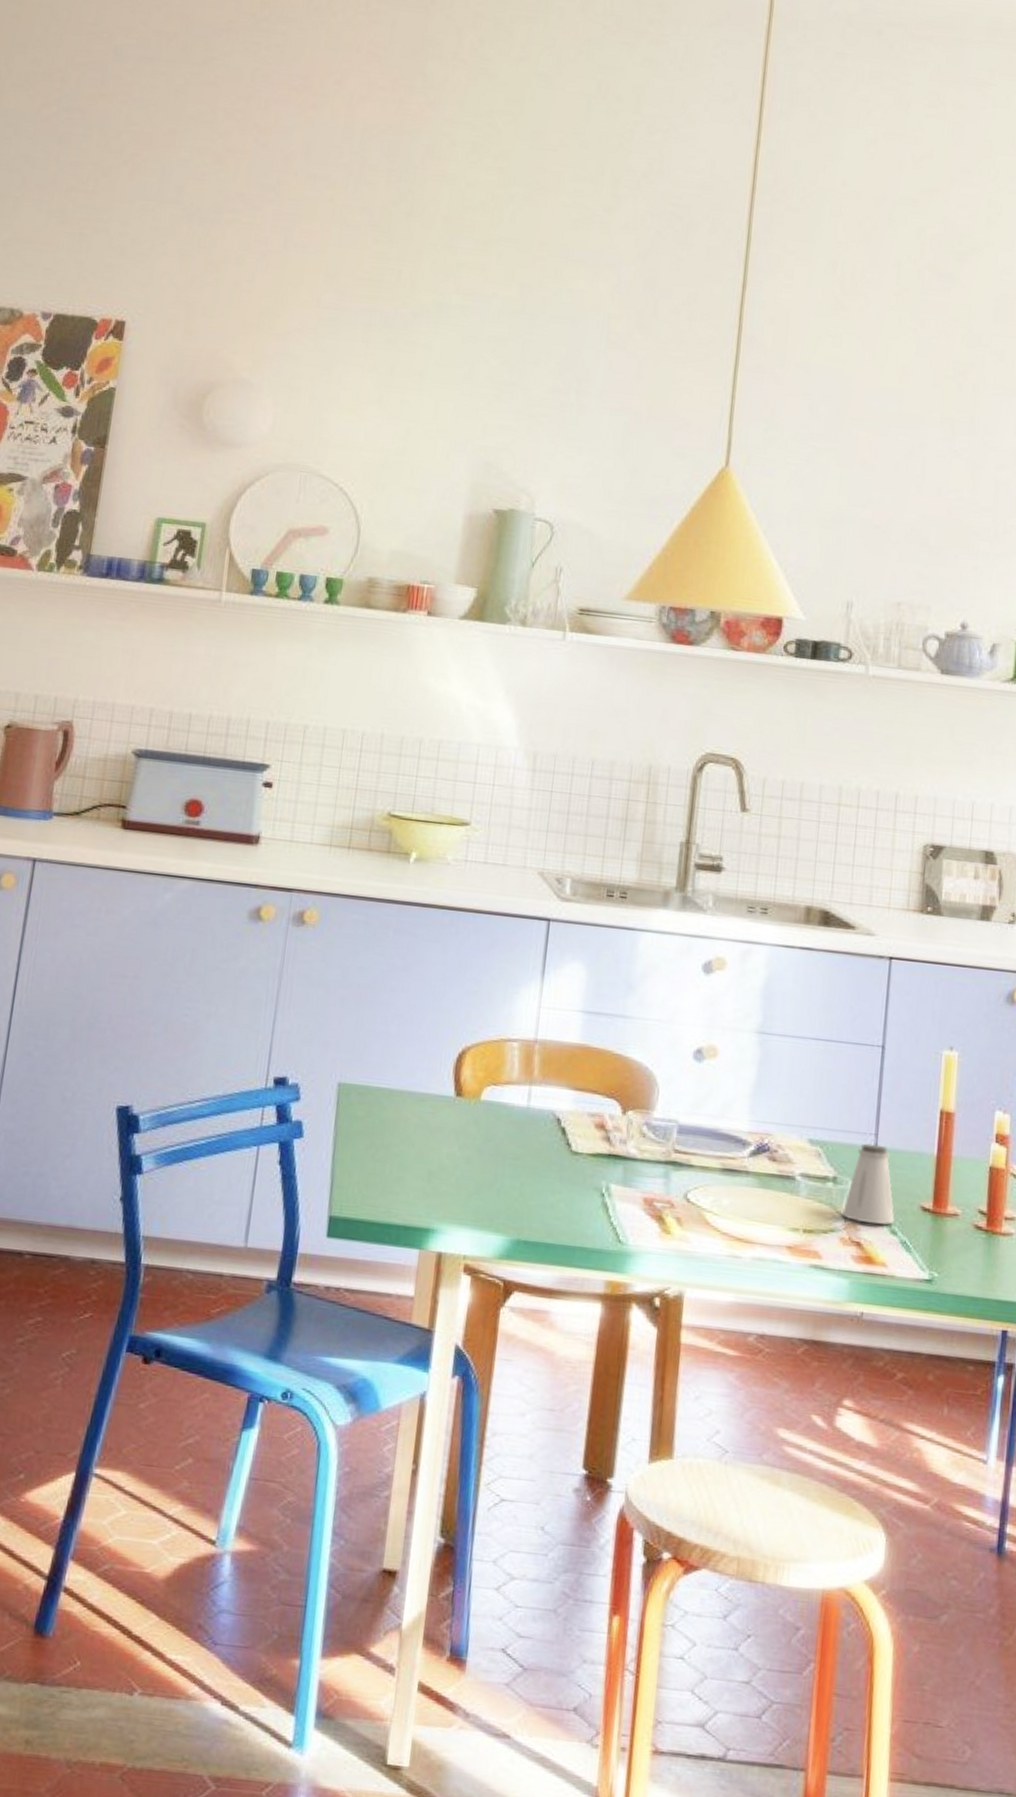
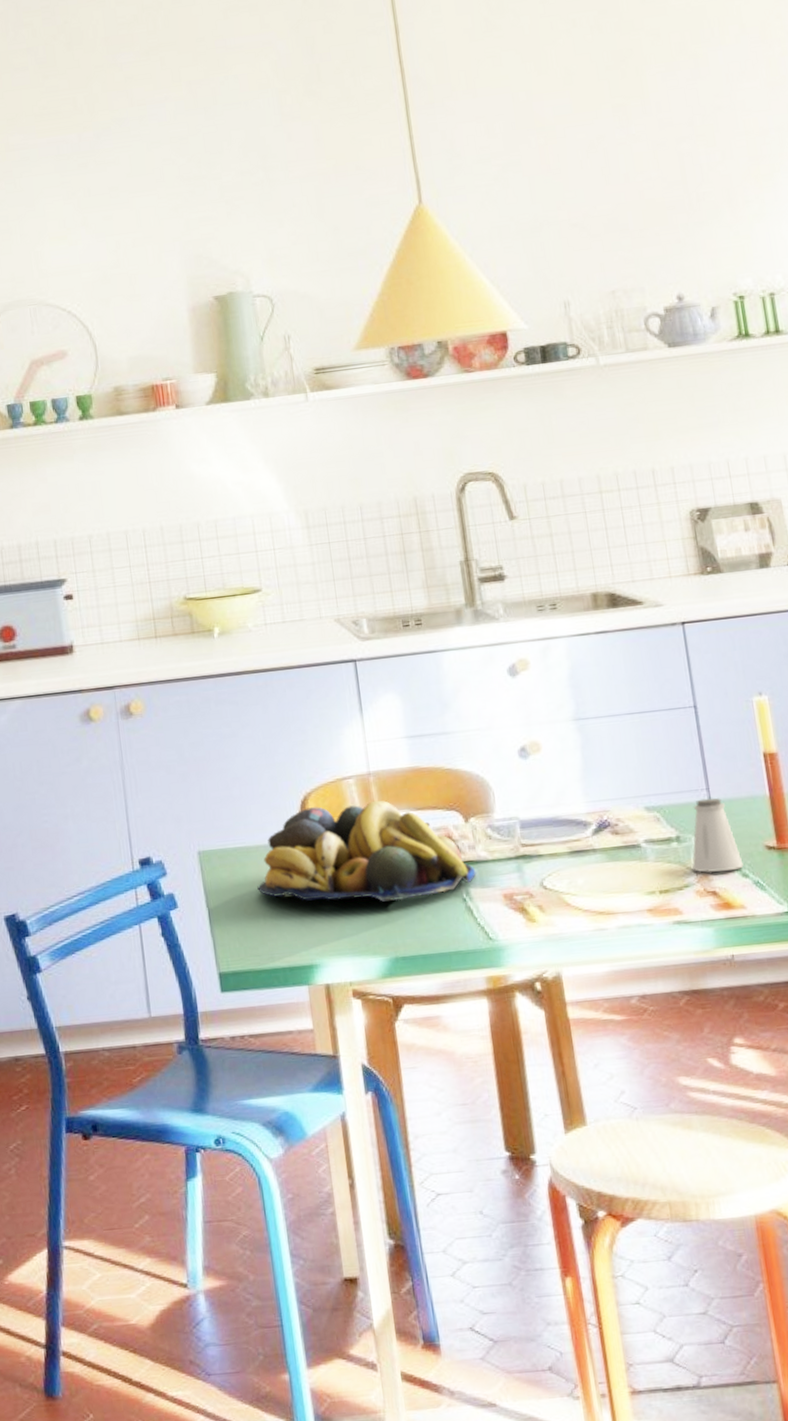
fruit bowl: none [391,1062,622,1183] -> present [257,800,476,902]

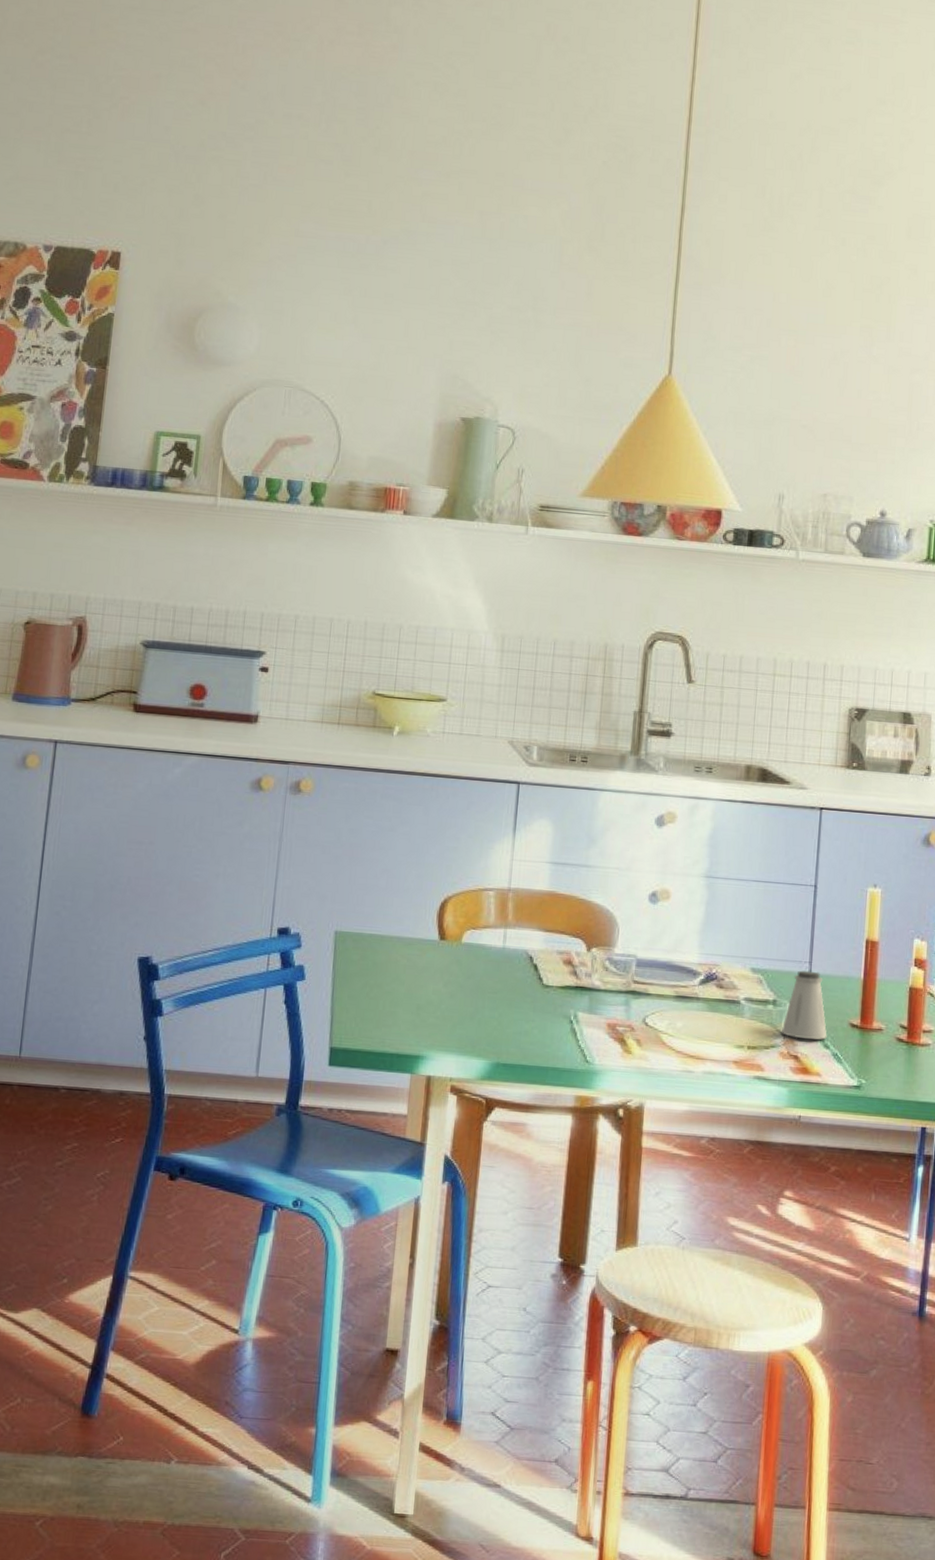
fruit bowl: present [257,800,476,902] -> none [383,910,587,1012]

